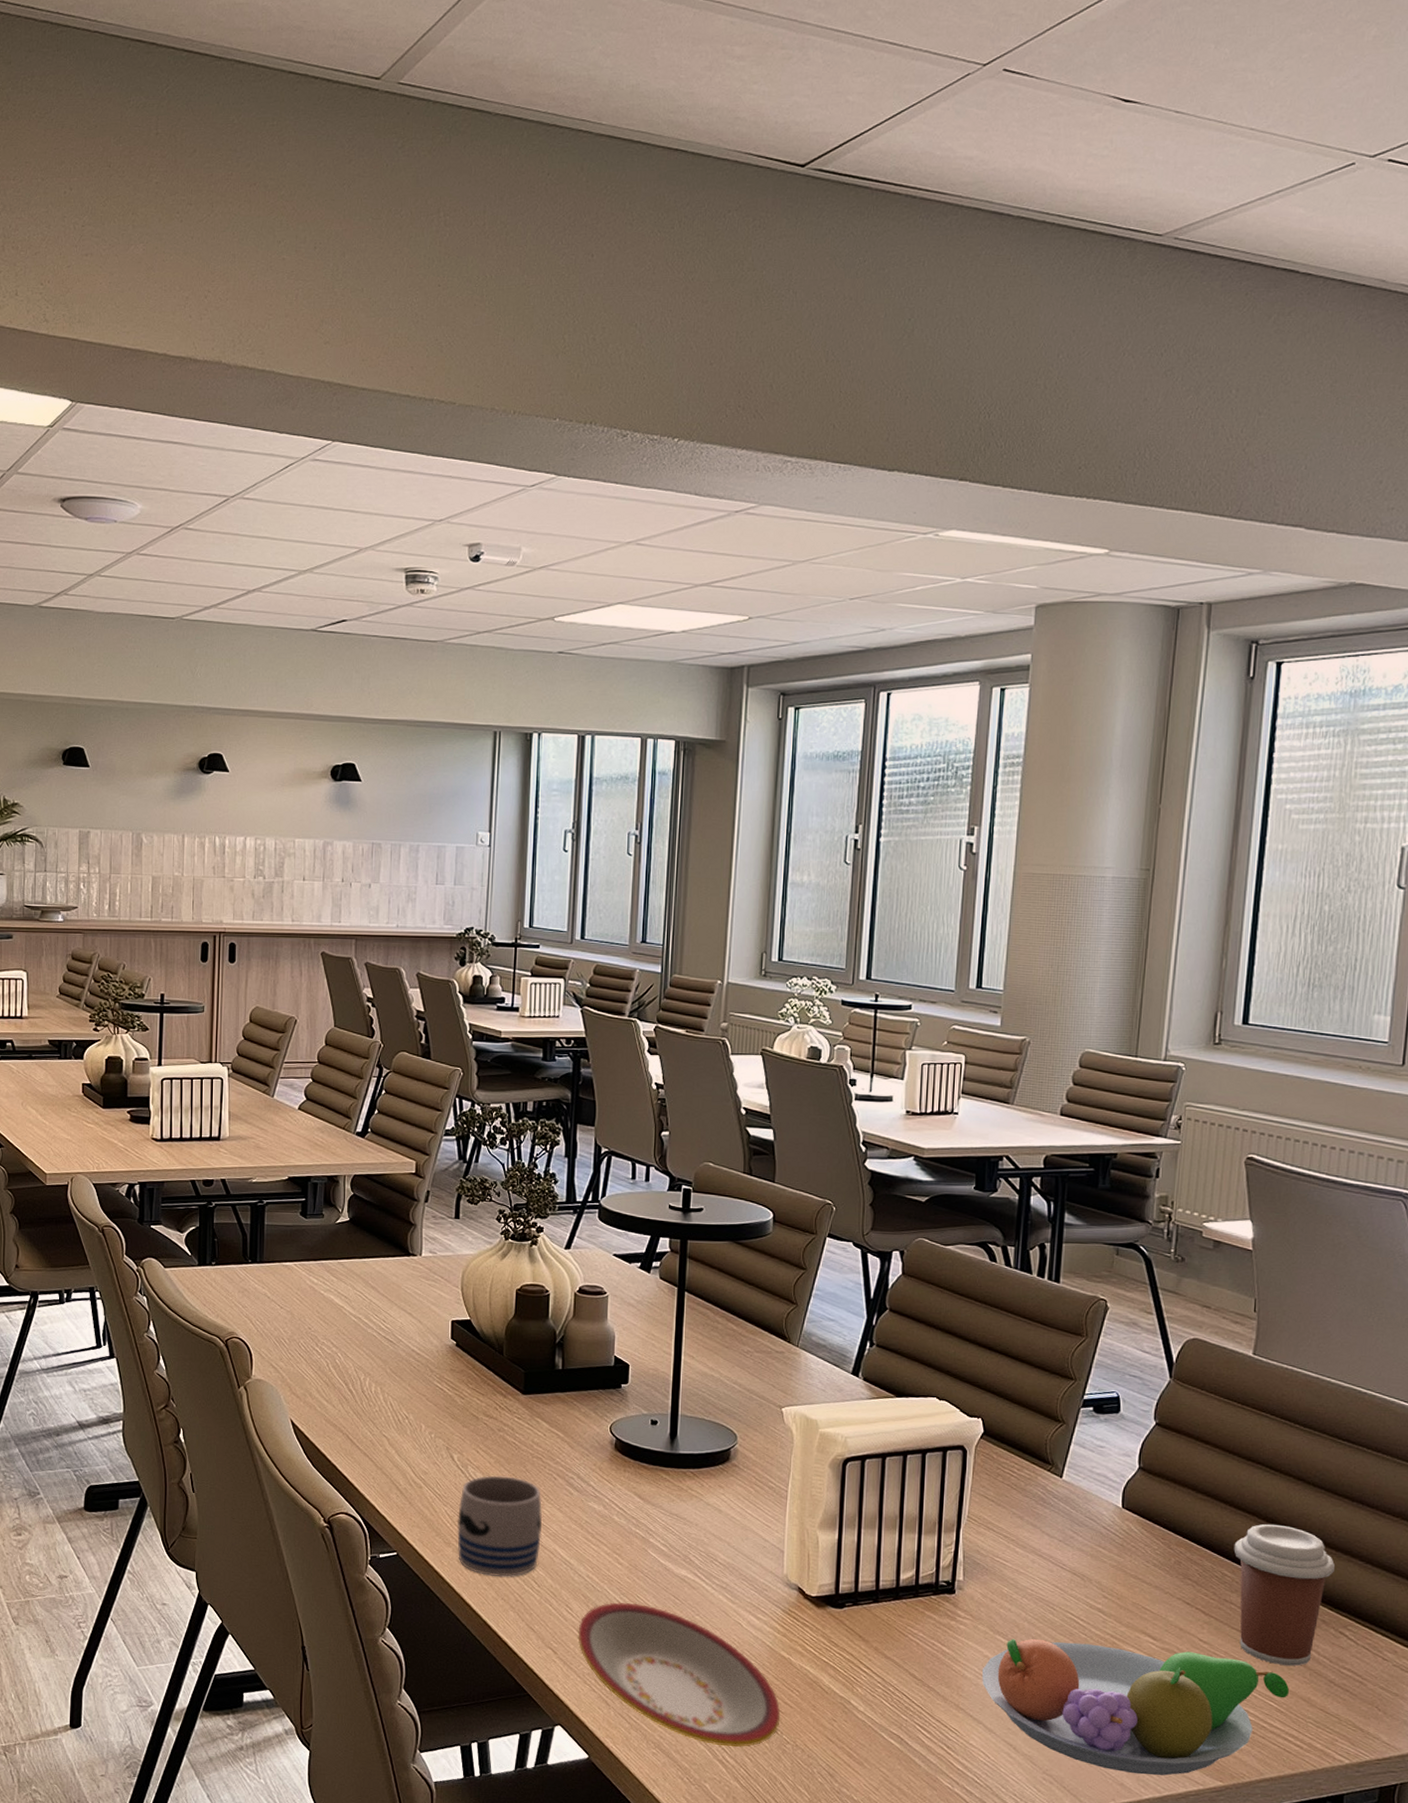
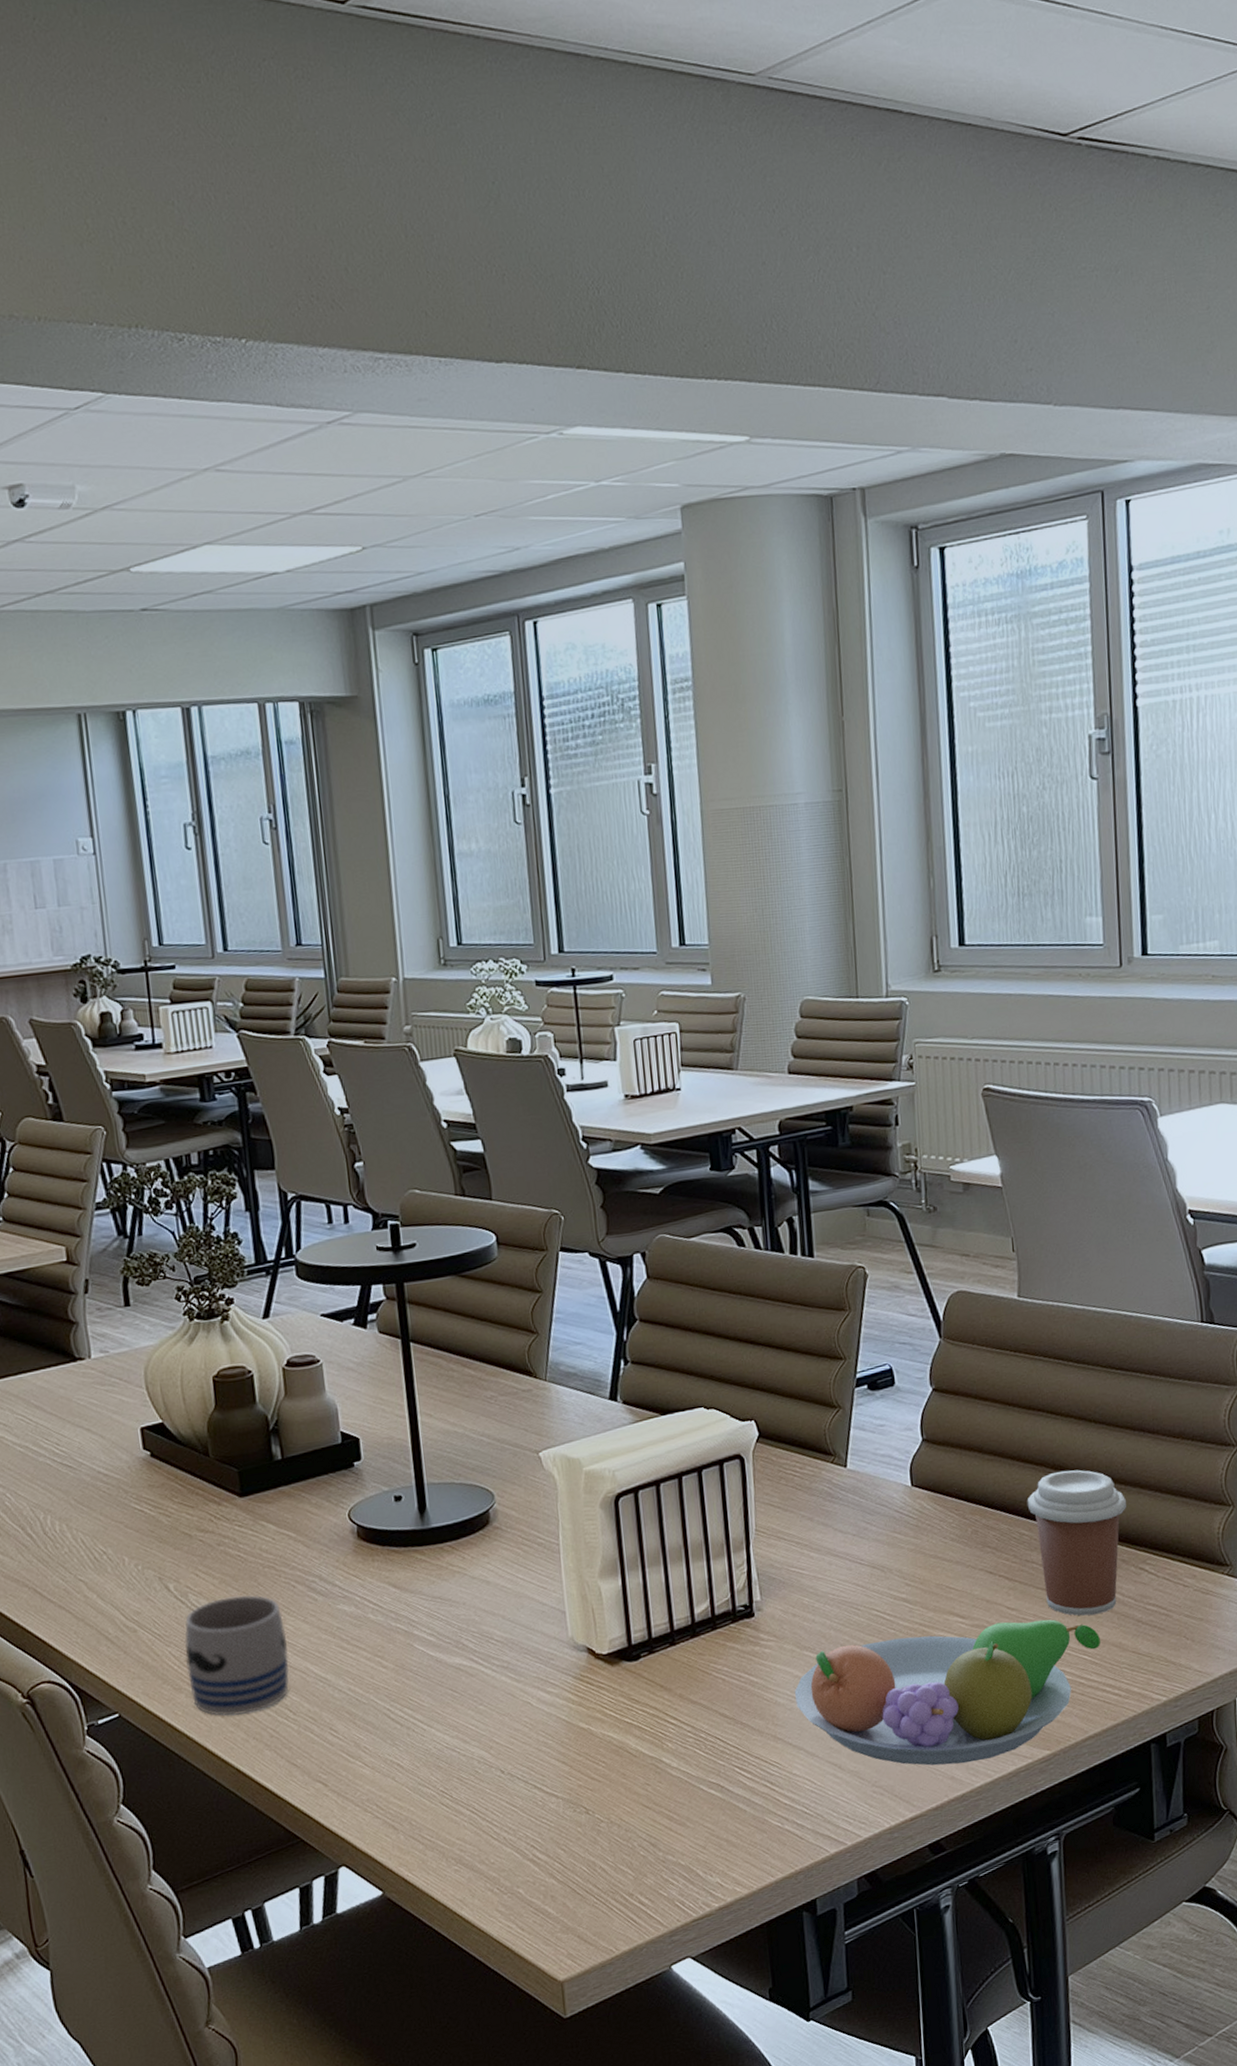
plate: present [578,1602,781,1748] -> none [348,1707,590,1845]

